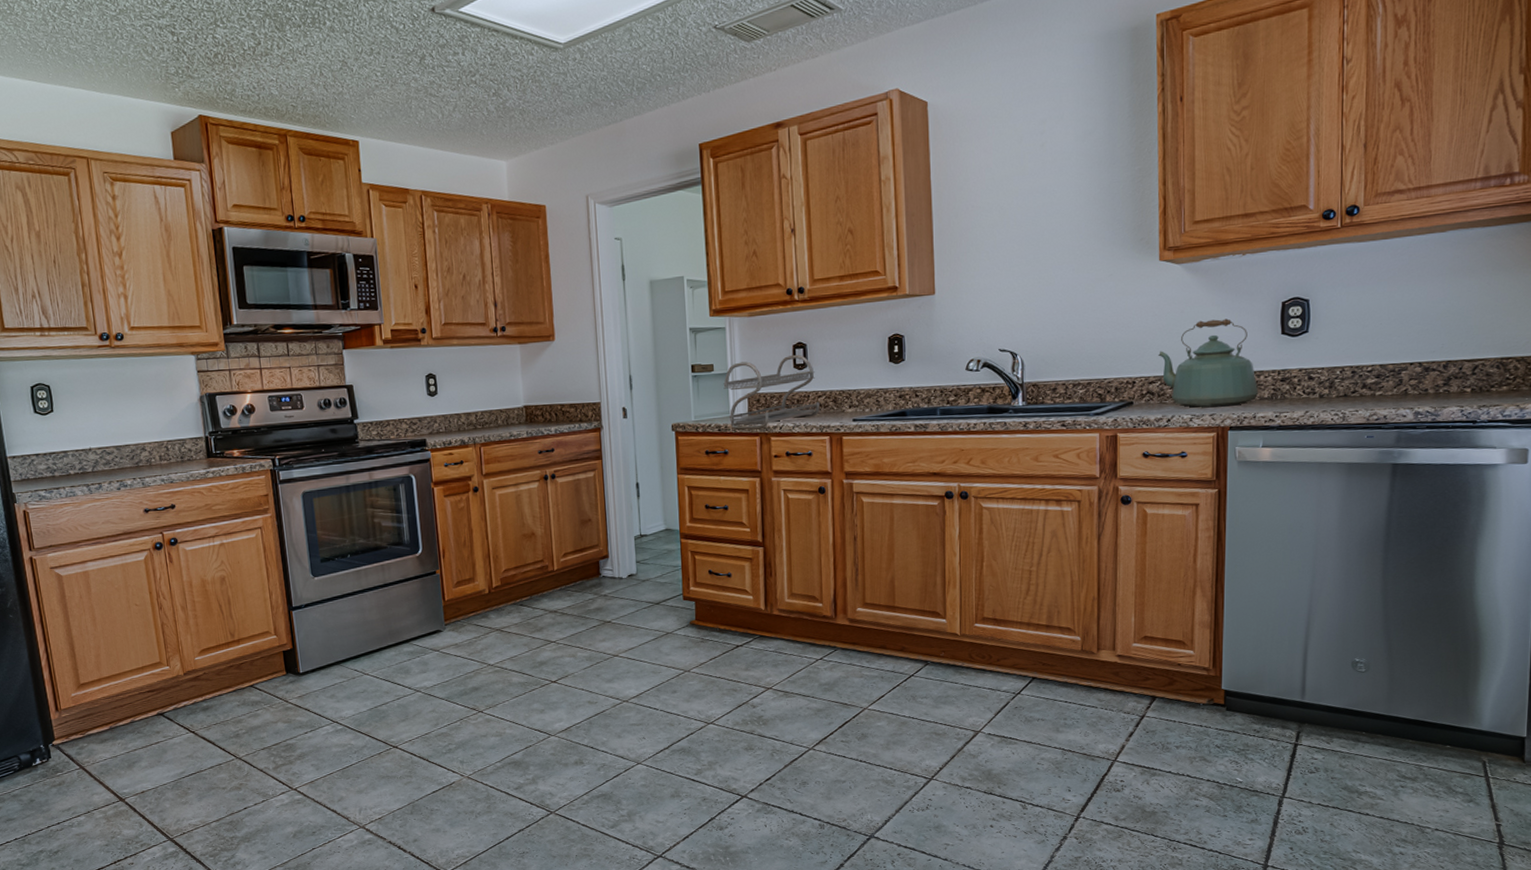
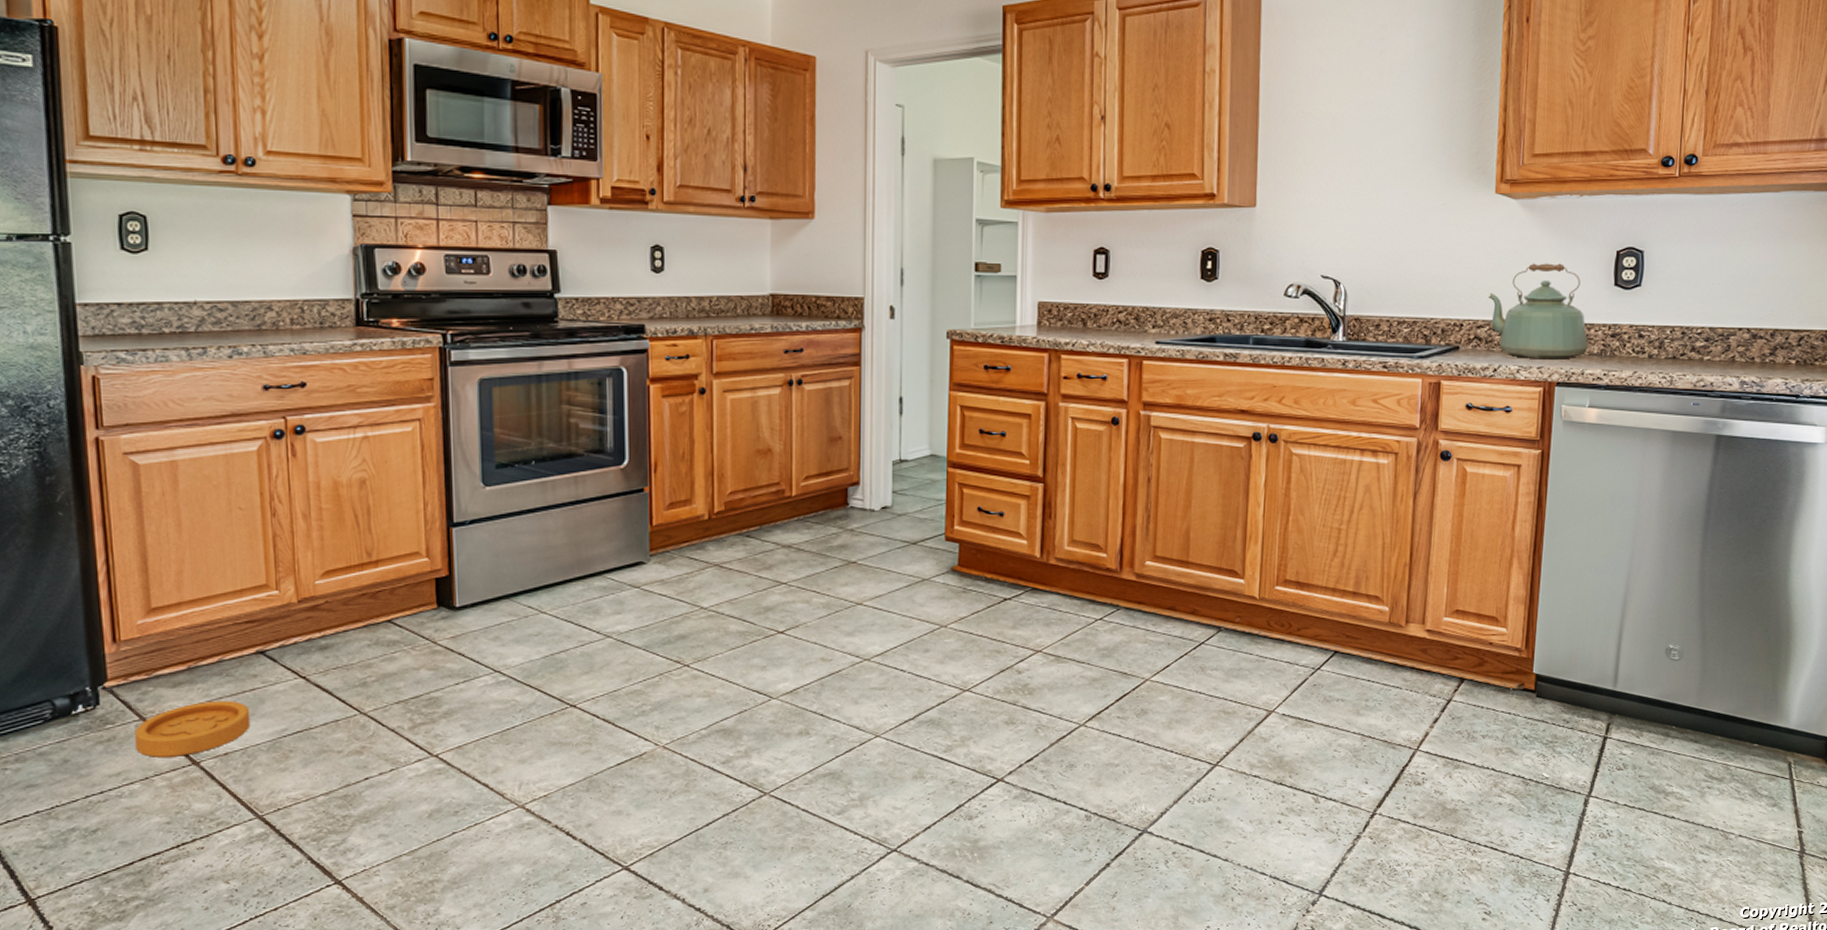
pet bowl: none [77,751,158,796] -> present [135,700,251,757]
dish rack: present [723,354,821,431] -> none [1010,261,1121,344]

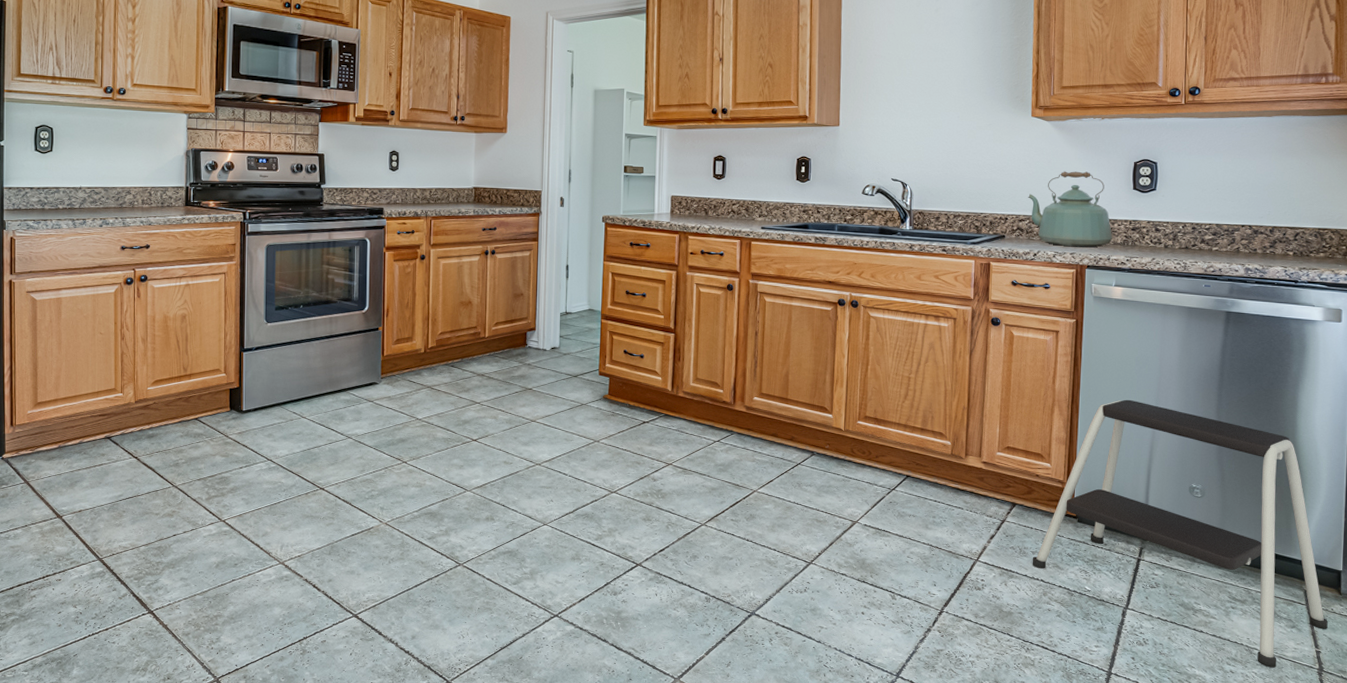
pet bowl: present [135,700,251,757] -> none [20,471,98,511]
step stool: none [1482,546,1813,854] -> present [1032,399,1328,668]

